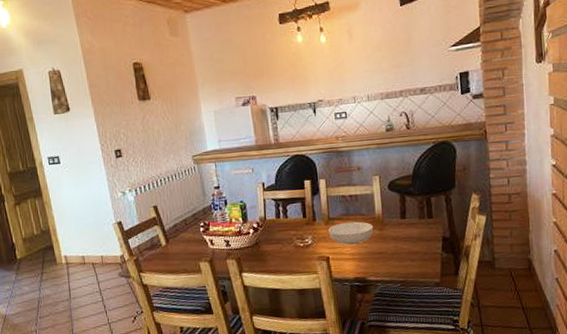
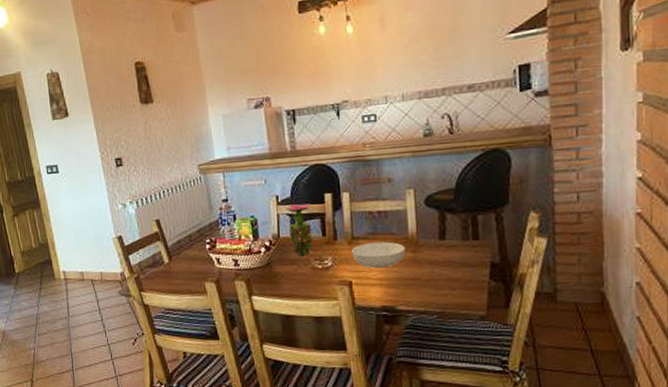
flower: none [271,189,295,237] -> present [286,203,312,258]

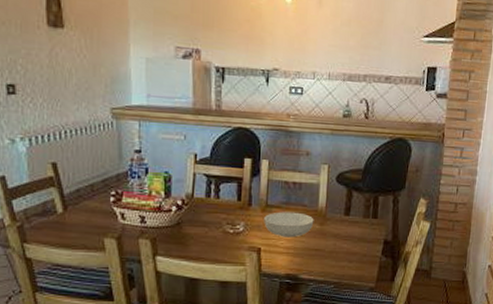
flower: present [286,203,312,258] -> none [204,164,229,220]

